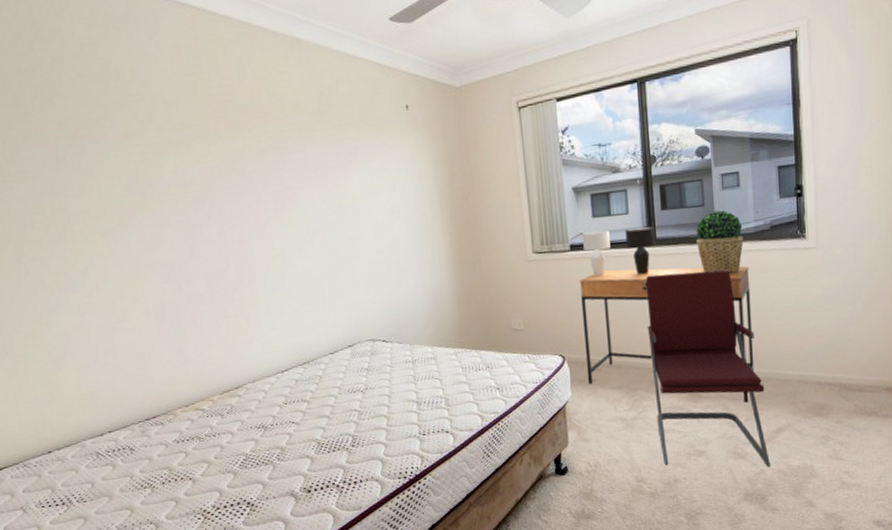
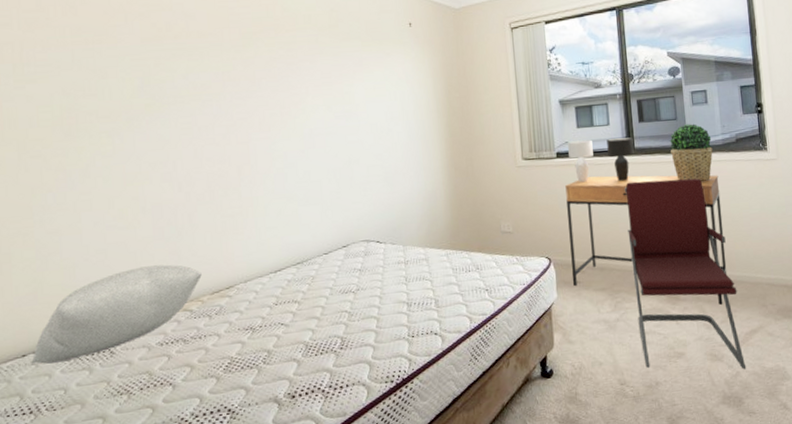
pillow: none [57,365,210,460] -> present [31,264,202,364]

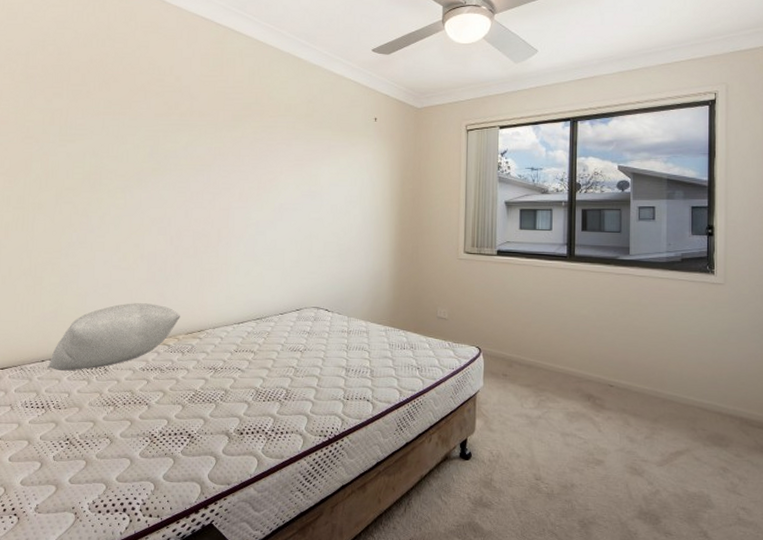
desk: present [565,175,727,305] -> none [500,276,659,420]
table lamp: present [568,137,634,183] -> none [509,241,574,286]
office chair: present [624,178,747,370] -> none [559,287,667,489]
potted plant: present [670,123,713,181] -> none [611,238,655,296]

